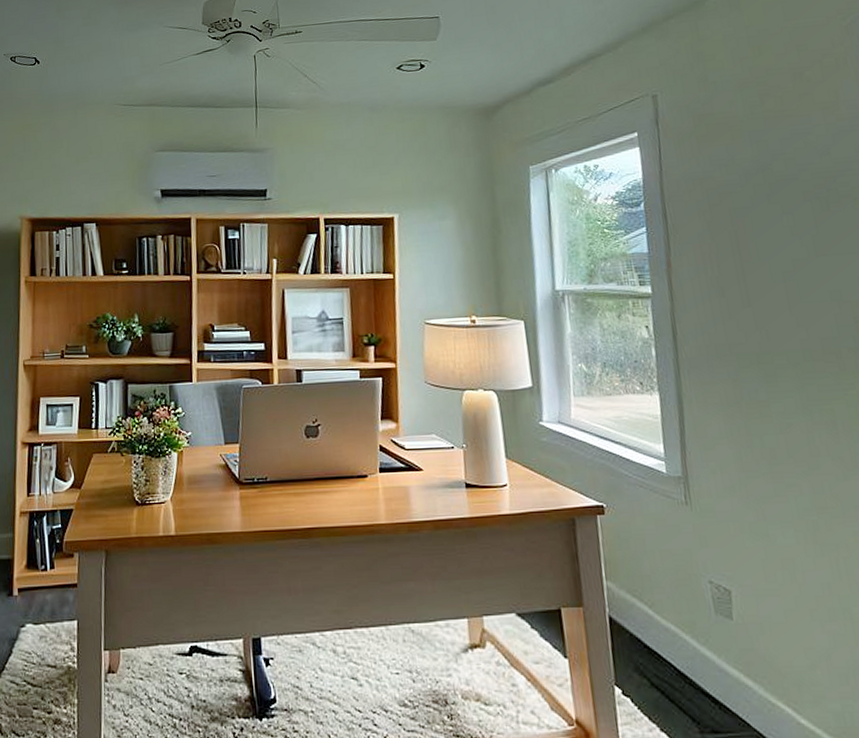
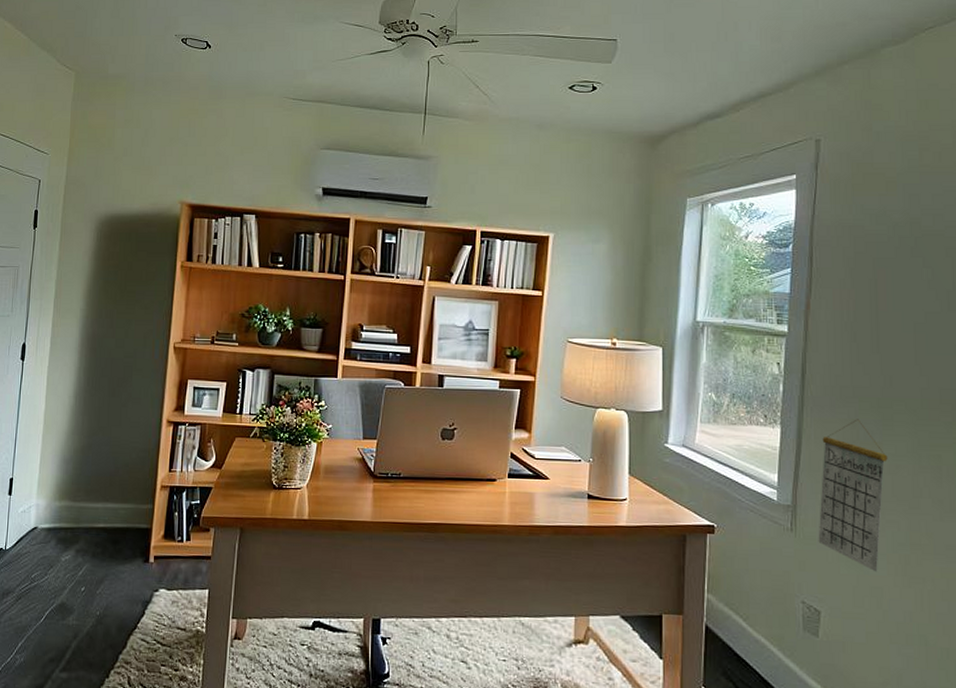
calendar: none [704,378,786,542] -> present [818,419,888,572]

